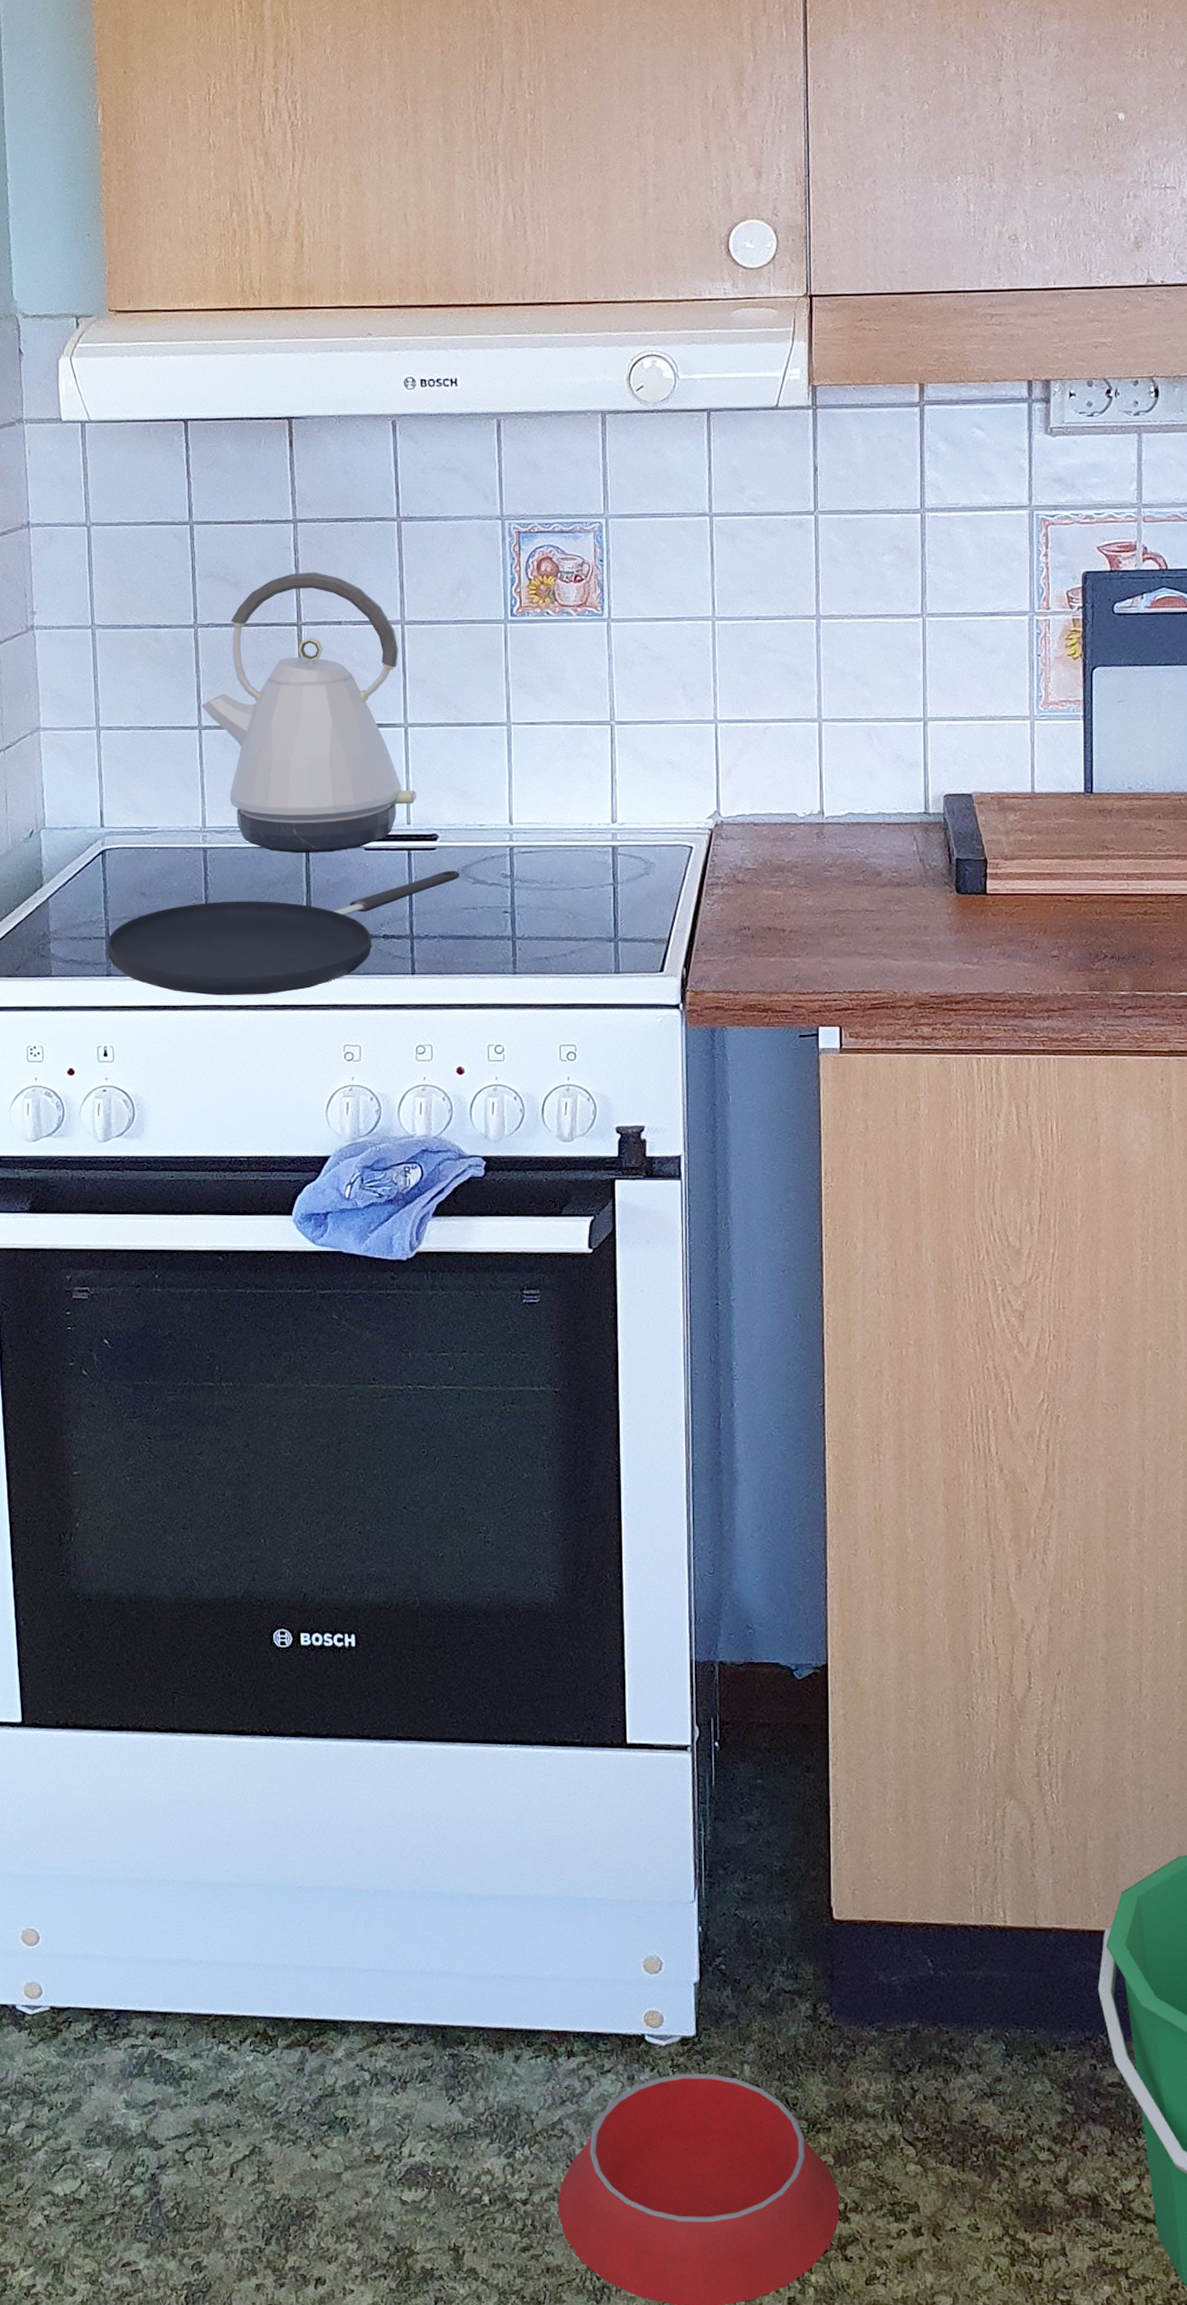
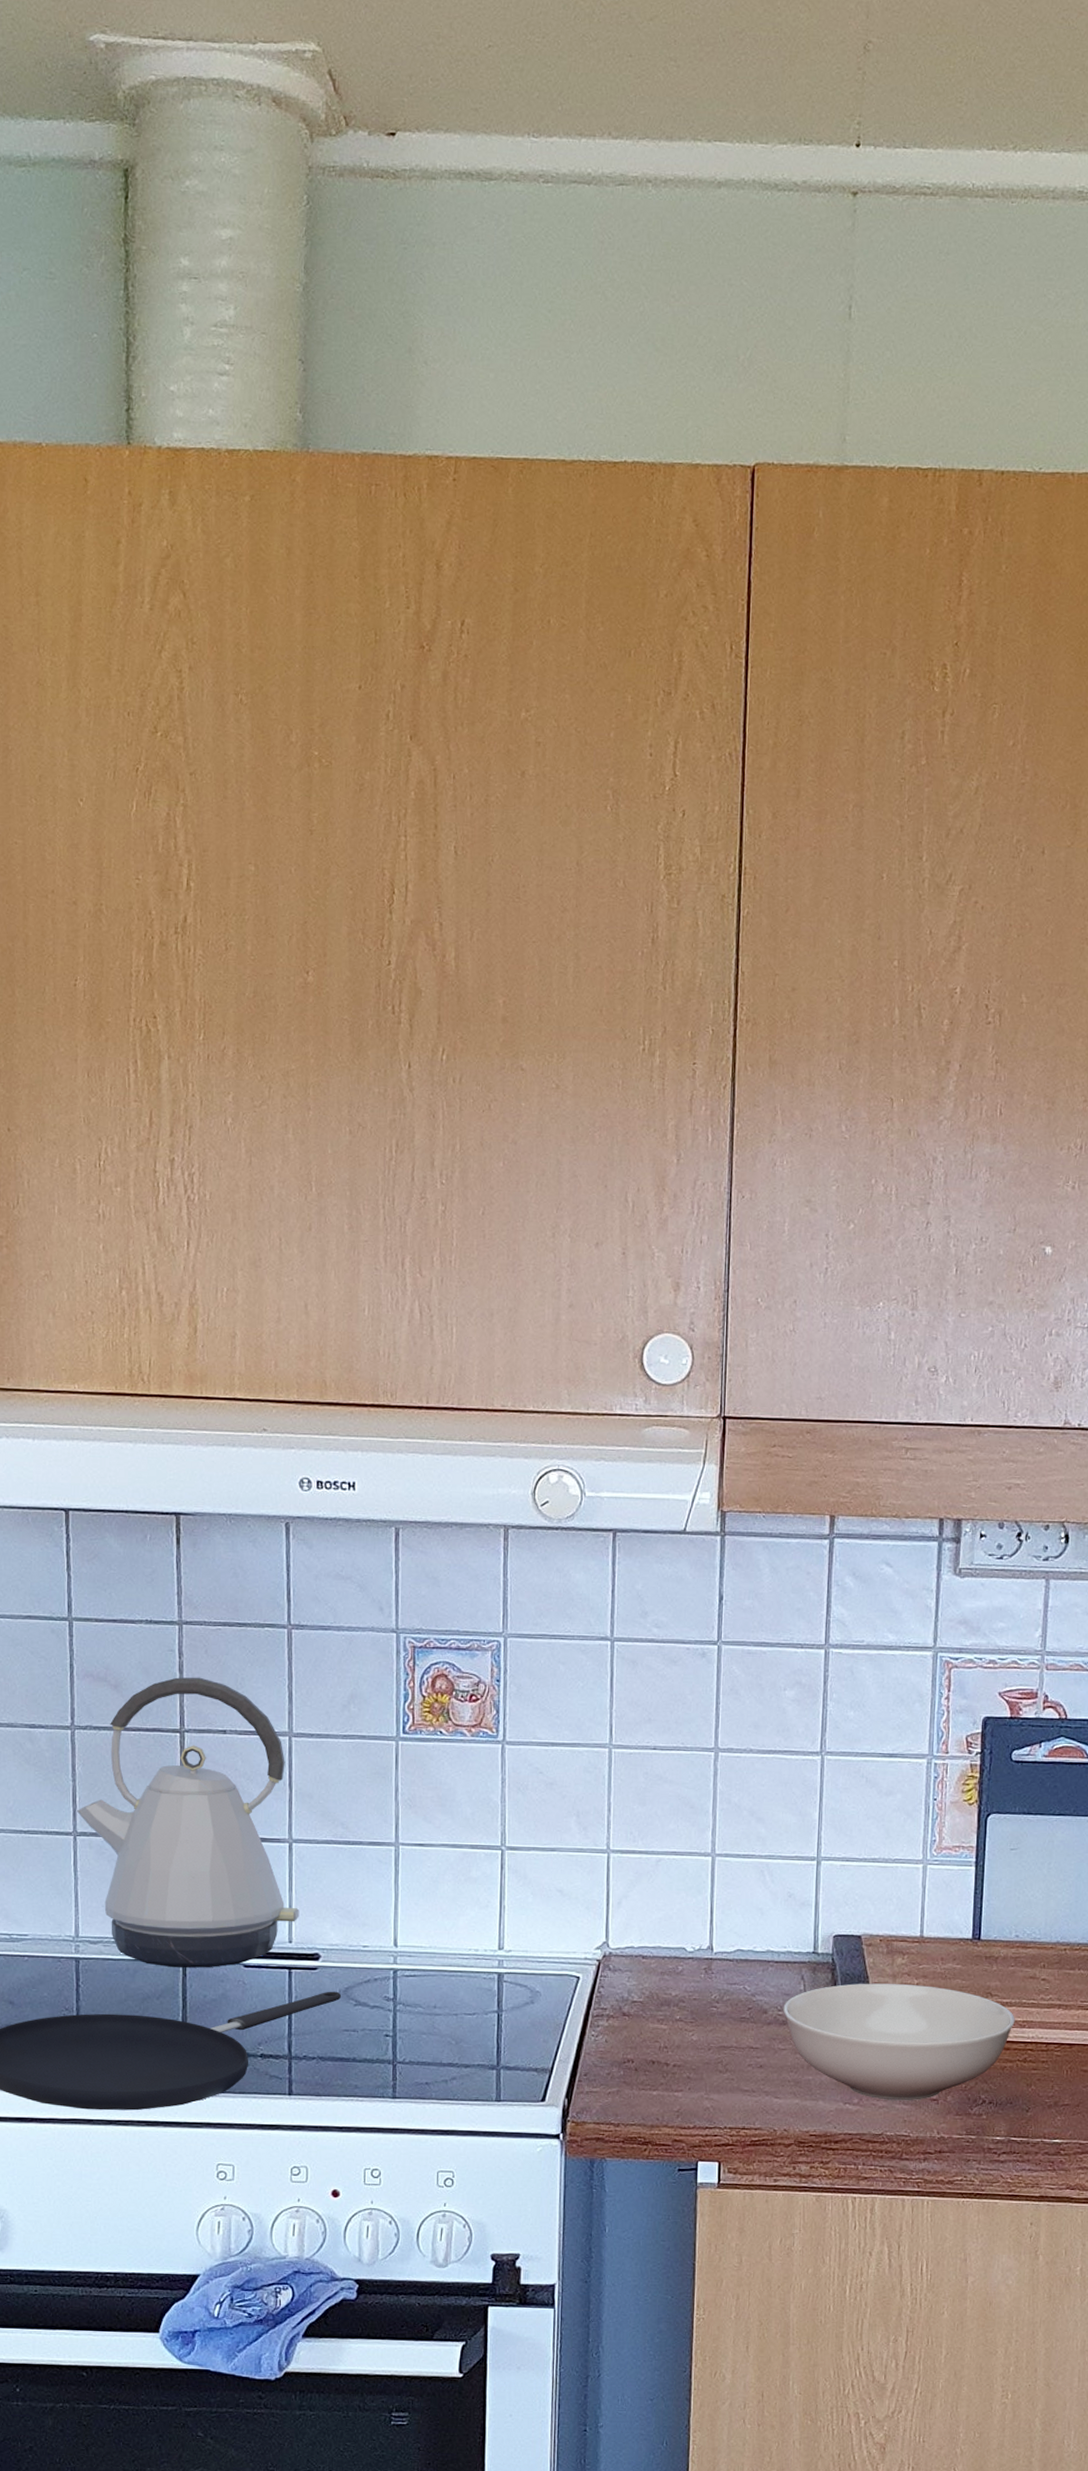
bowl: none [897,841,1133,959] -> present [783,1983,1015,2101]

